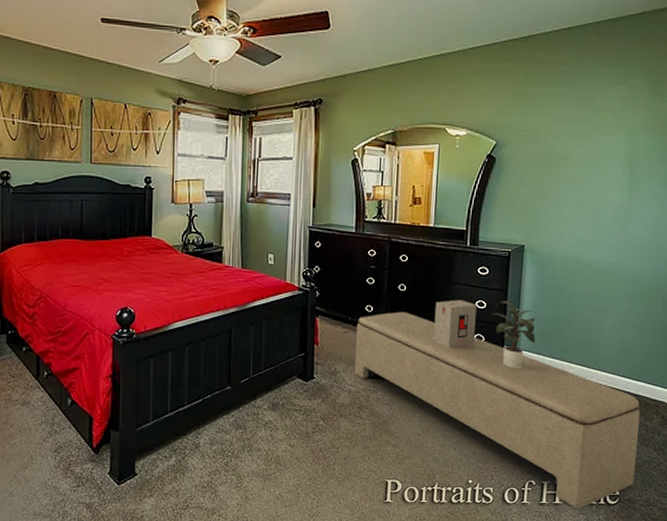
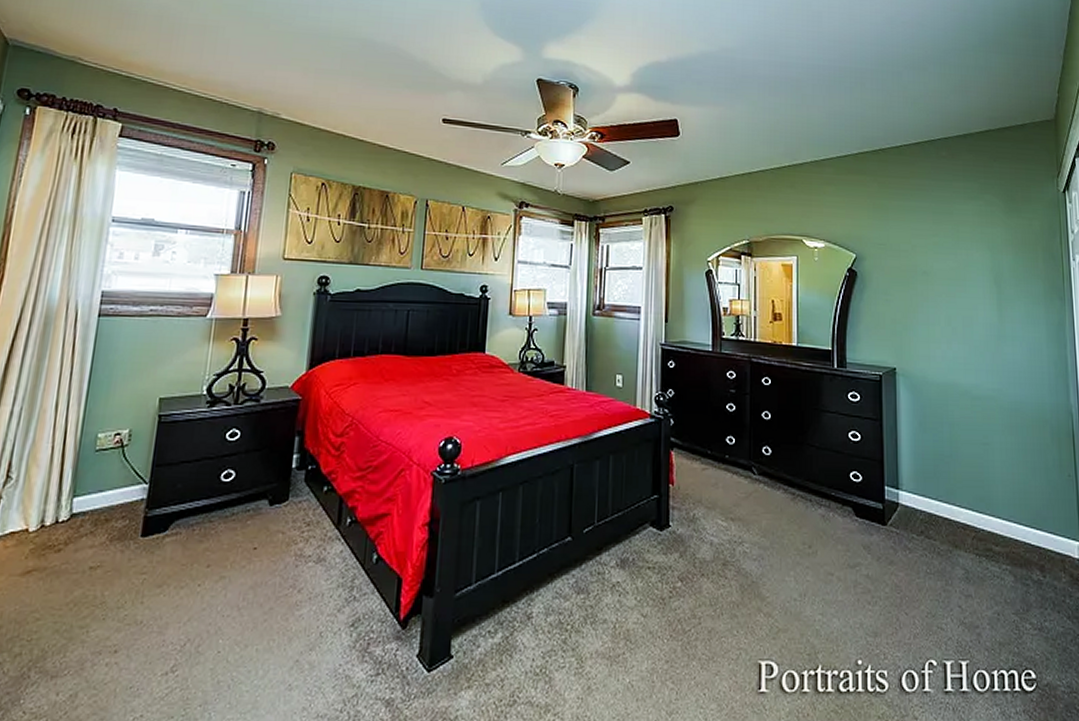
bench: present [354,311,640,509] -> none [716,444,1051,699]
decorative box: present [433,300,477,349] -> none [804,430,851,490]
potted plant: present [492,301,536,369] -> none [867,432,918,515]

